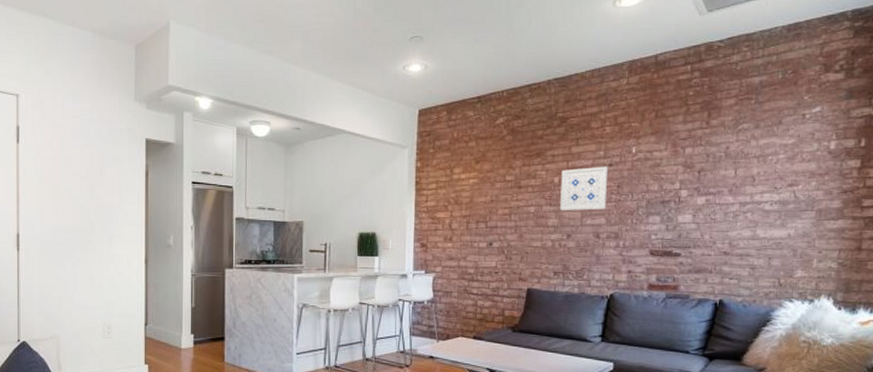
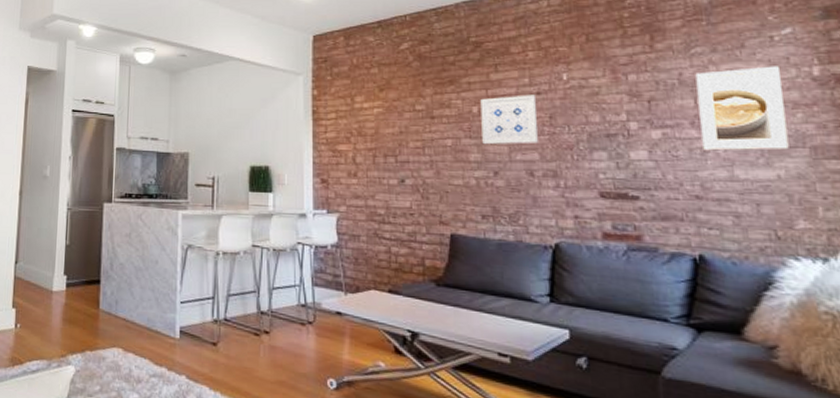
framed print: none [736,141,805,214] -> present [695,66,789,151]

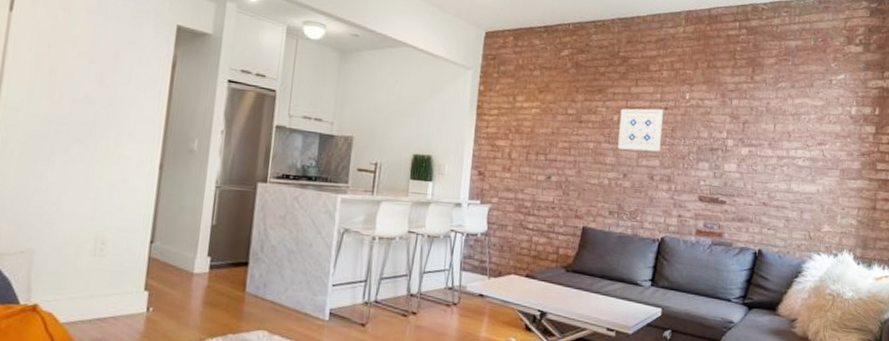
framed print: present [695,66,789,151] -> none [774,103,832,170]

